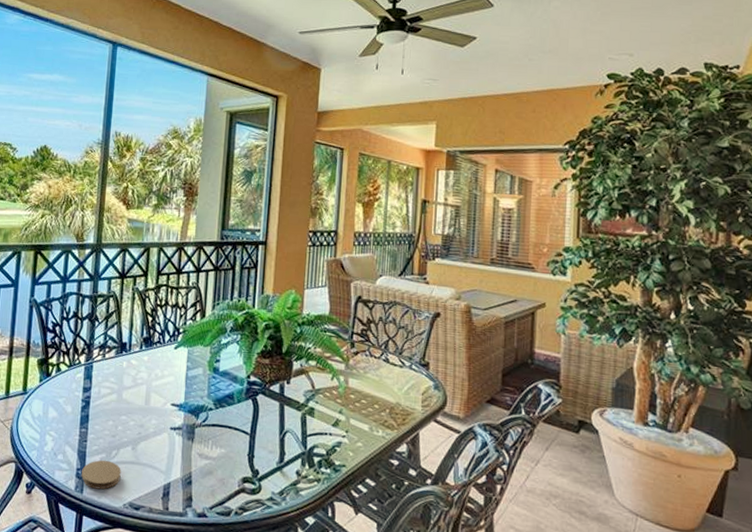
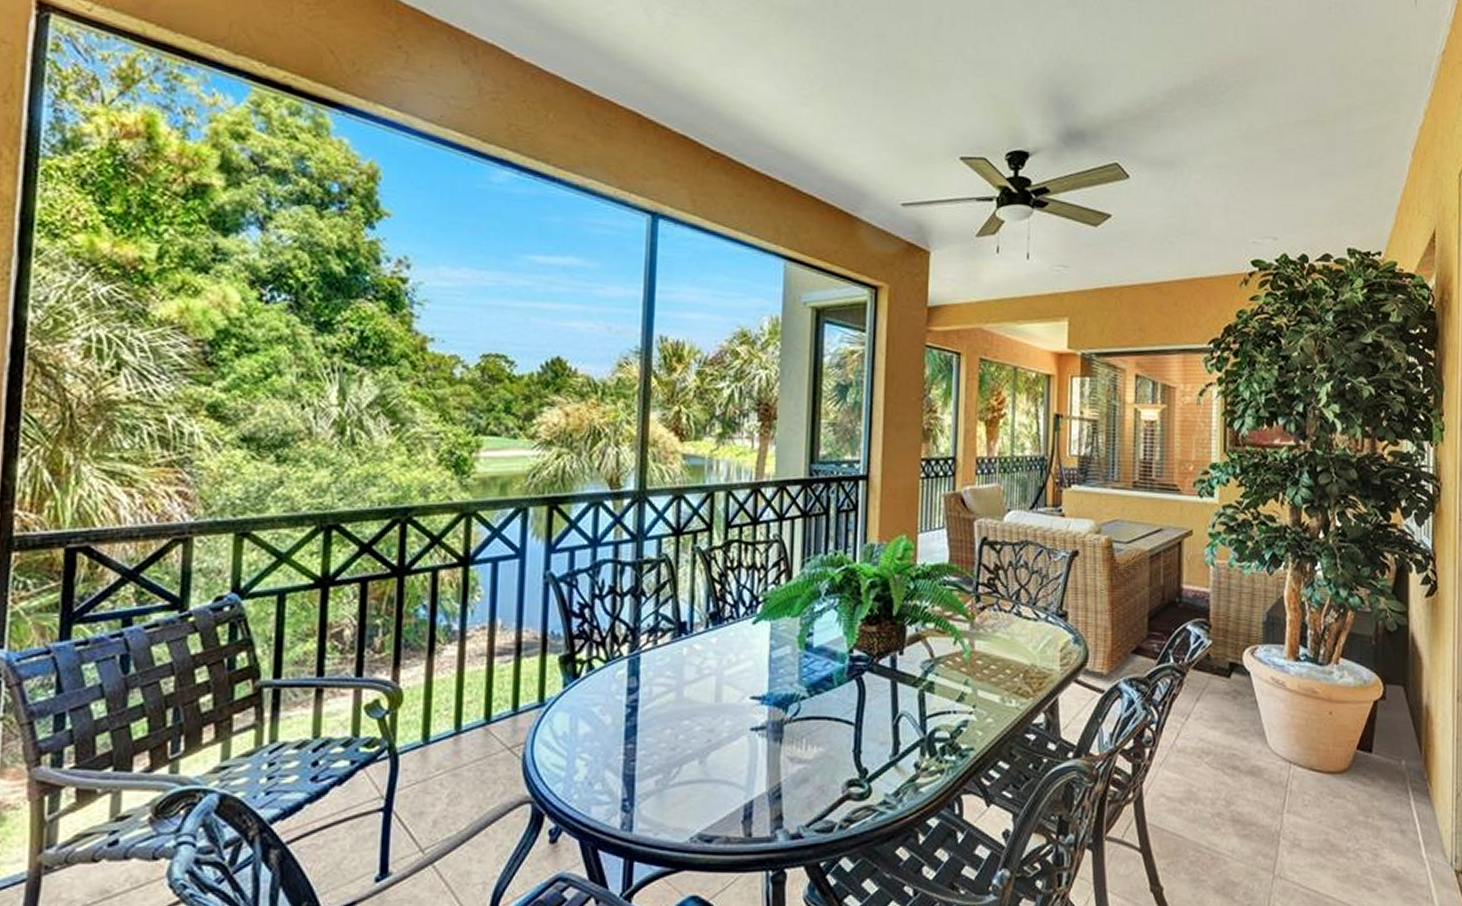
coaster: present [81,460,121,490] -> none [629,782,685,823]

